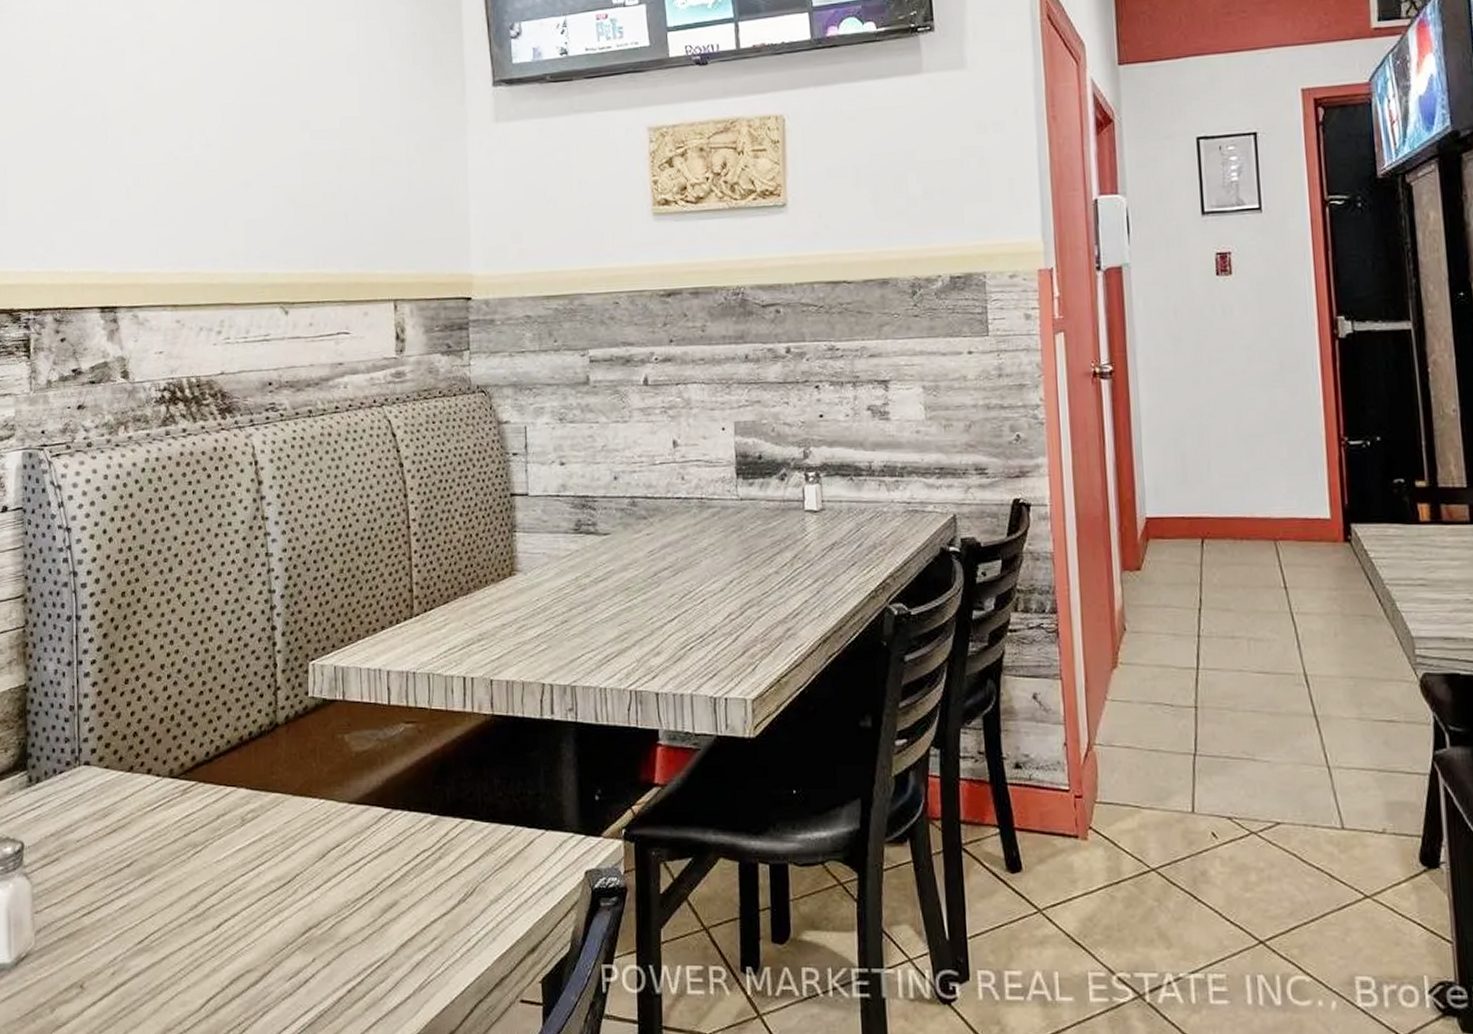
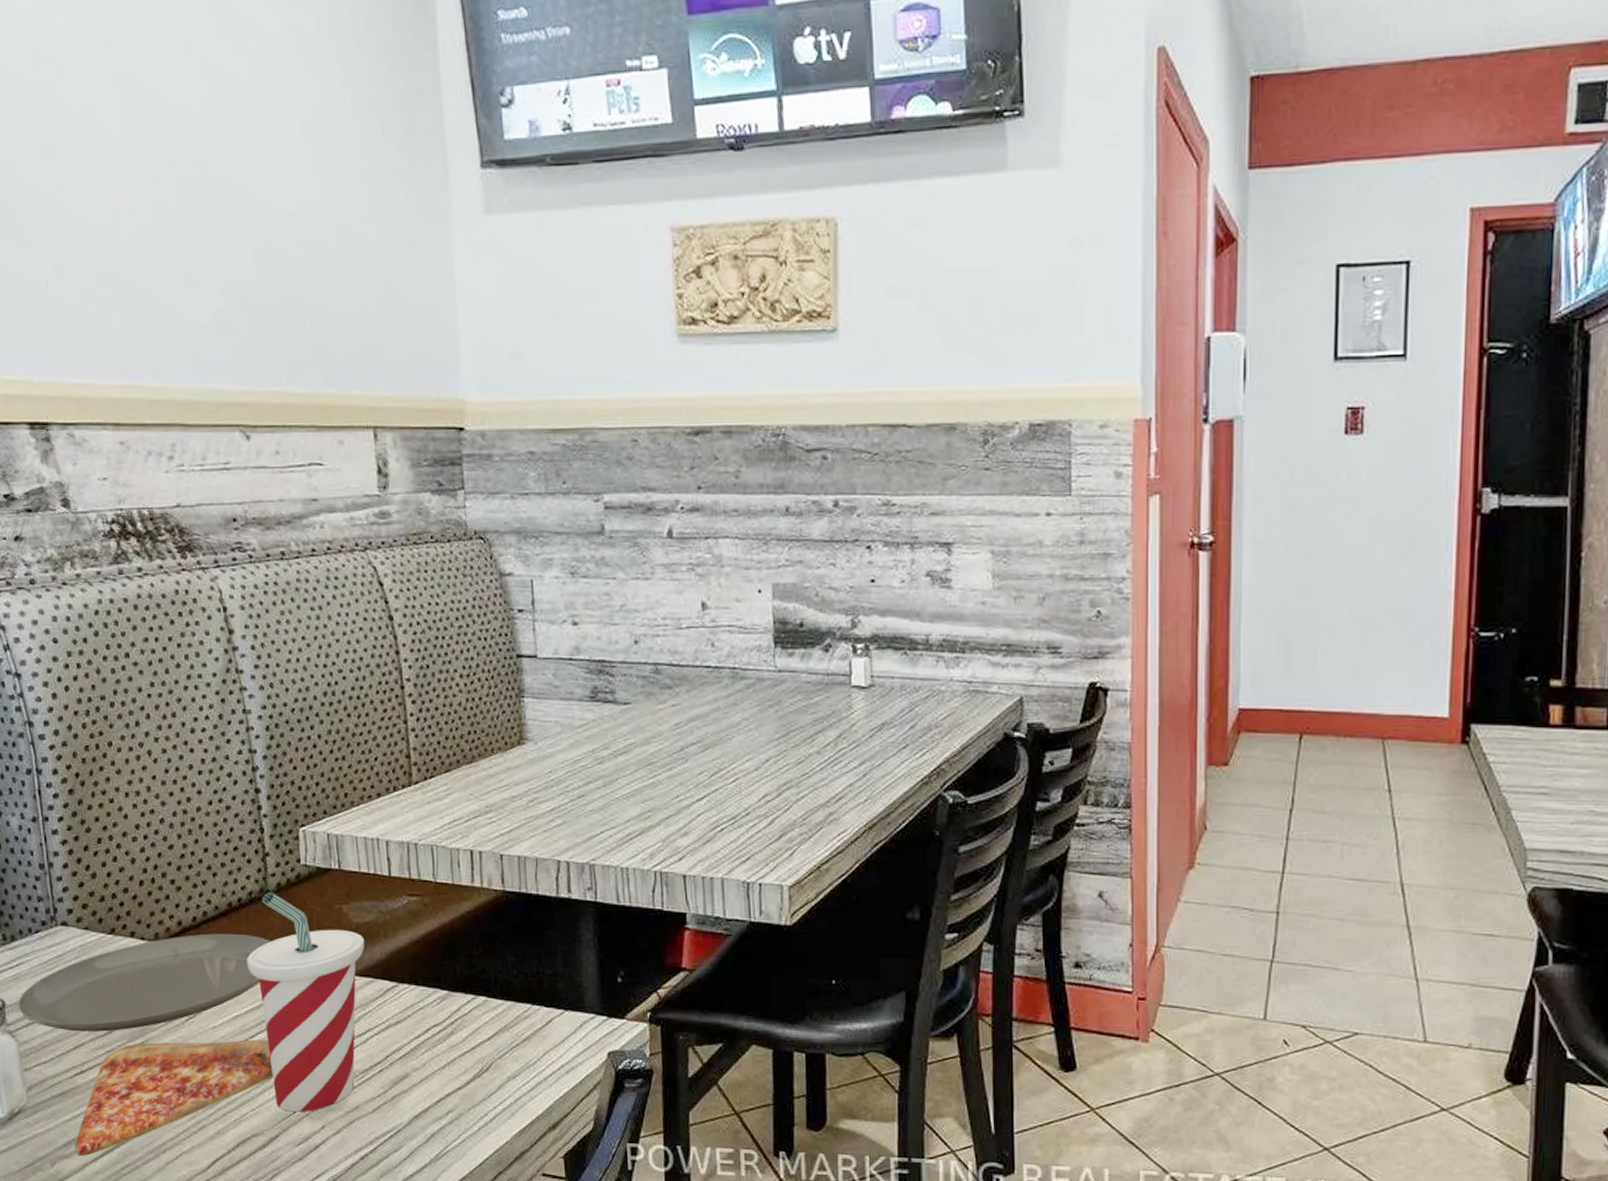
plate: none [35,767,277,870] -> present [17,933,272,1032]
pizza slice: none [75,871,270,1001] -> present [74,1039,274,1157]
beverage cup: none [253,724,363,945] -> present [246,892,365,1112]

